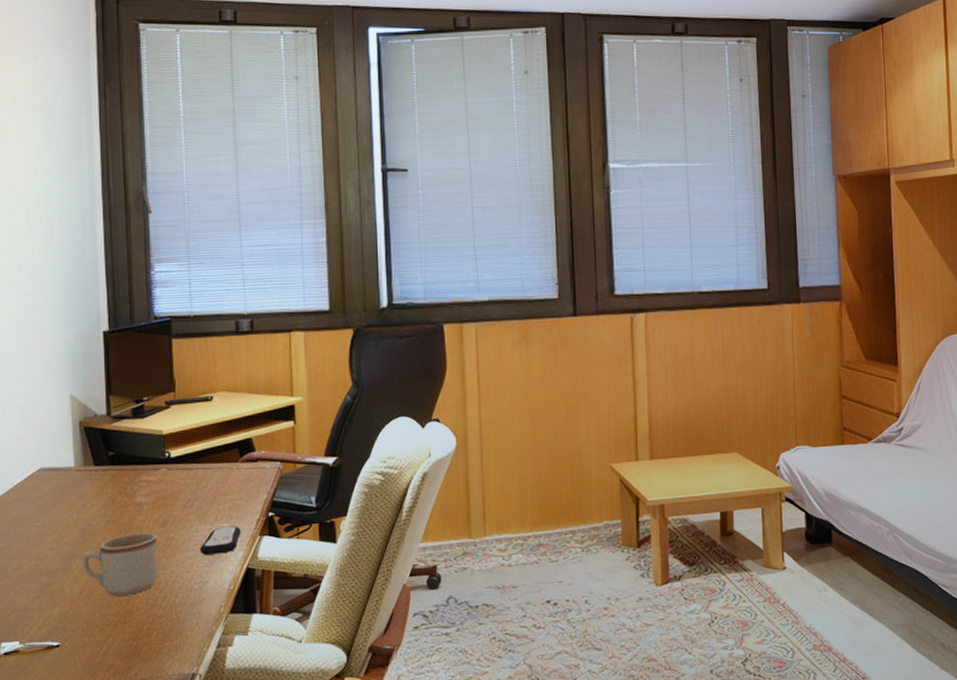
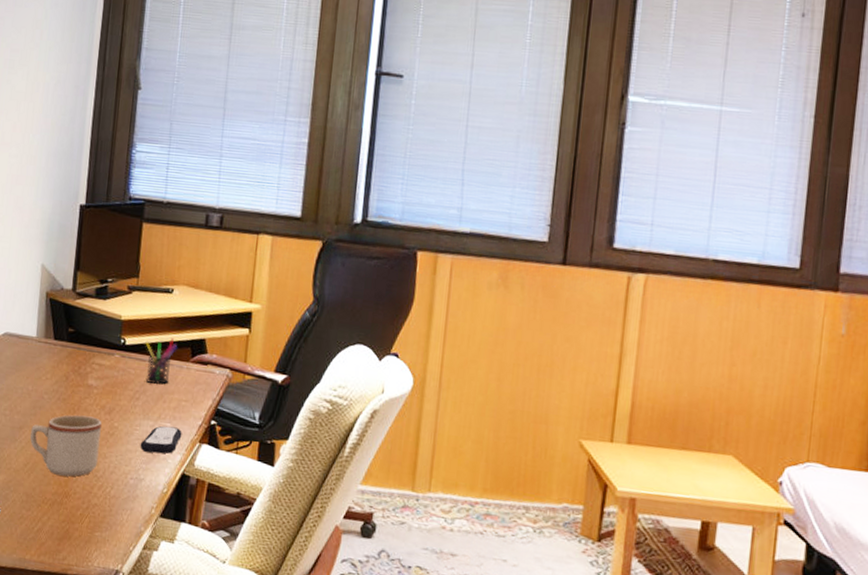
pen holder: none [191,443,225,490] -> present [145,338,178,385]

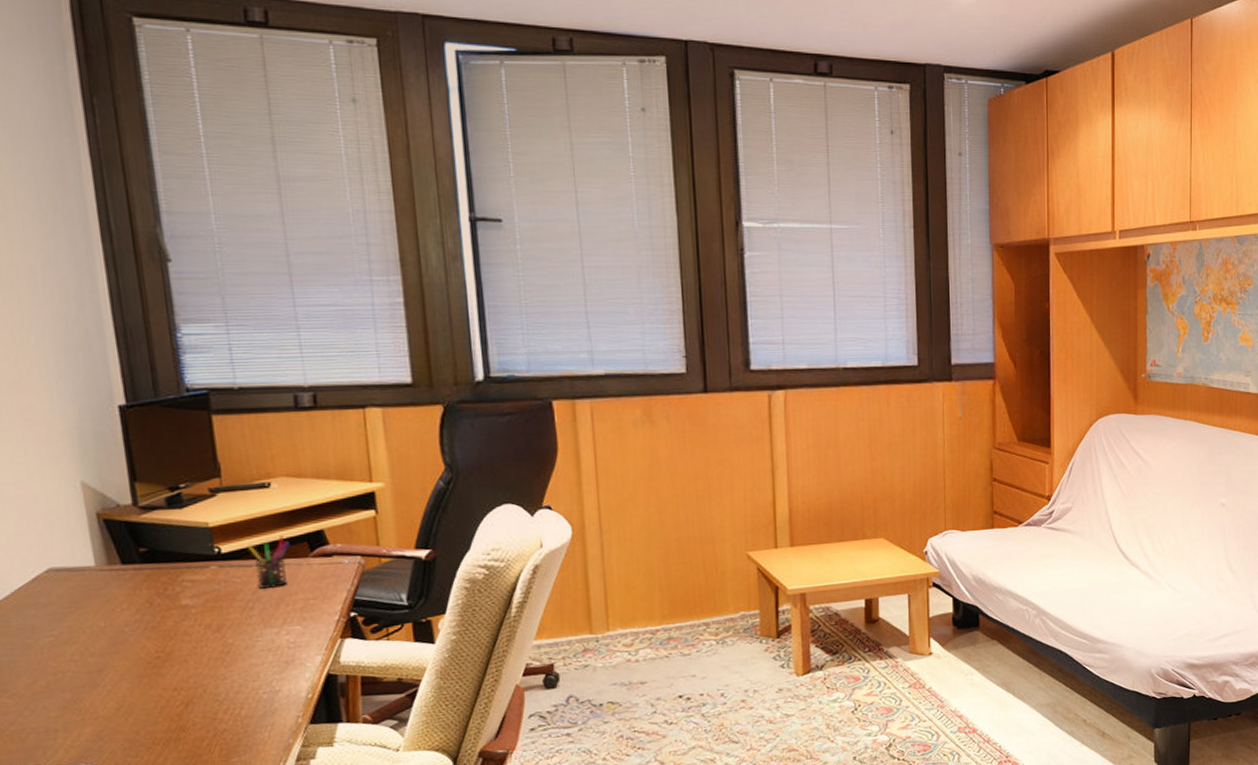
mug: present [30,415,102,477] -> none [116,638,216,711]
remote control: present [140,425,182,454] -> none [266,628,318,662]

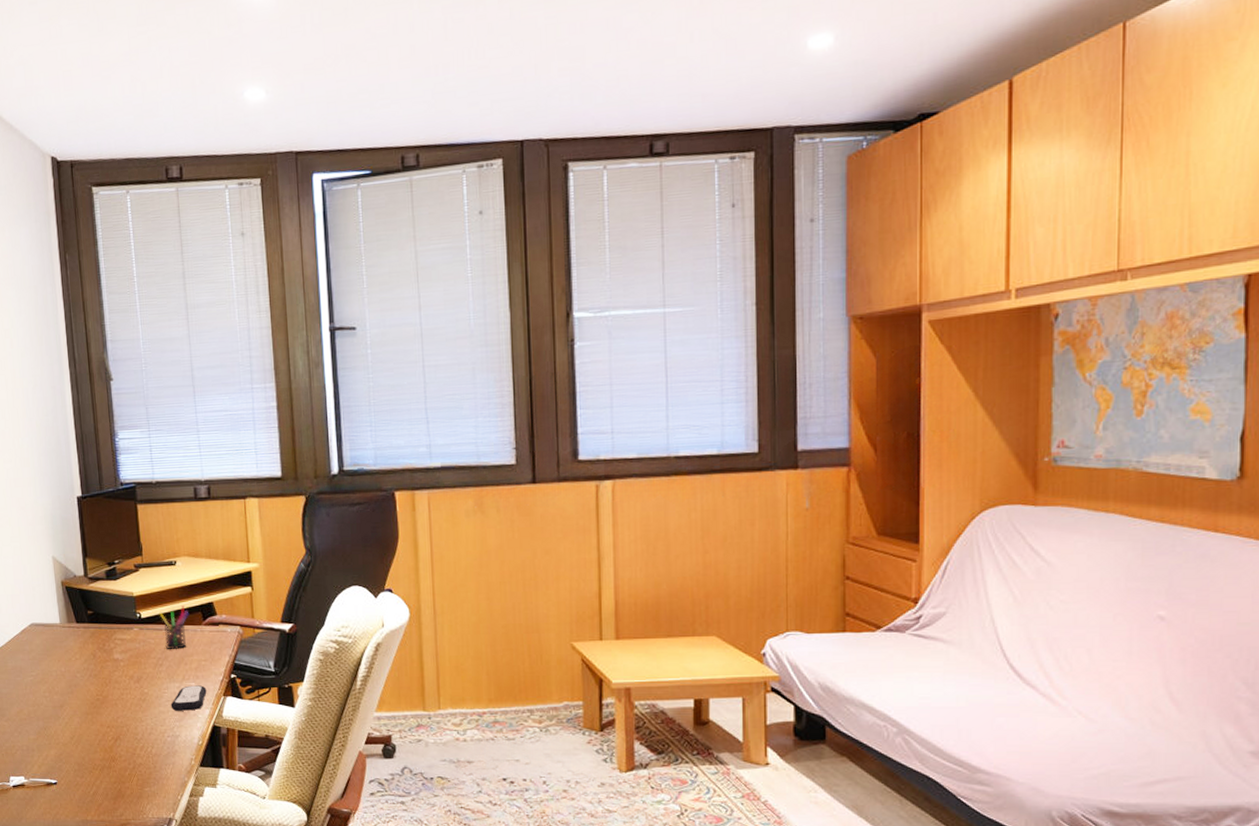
remote control: none [266,628,318,662] -> present [170,685,207,711]

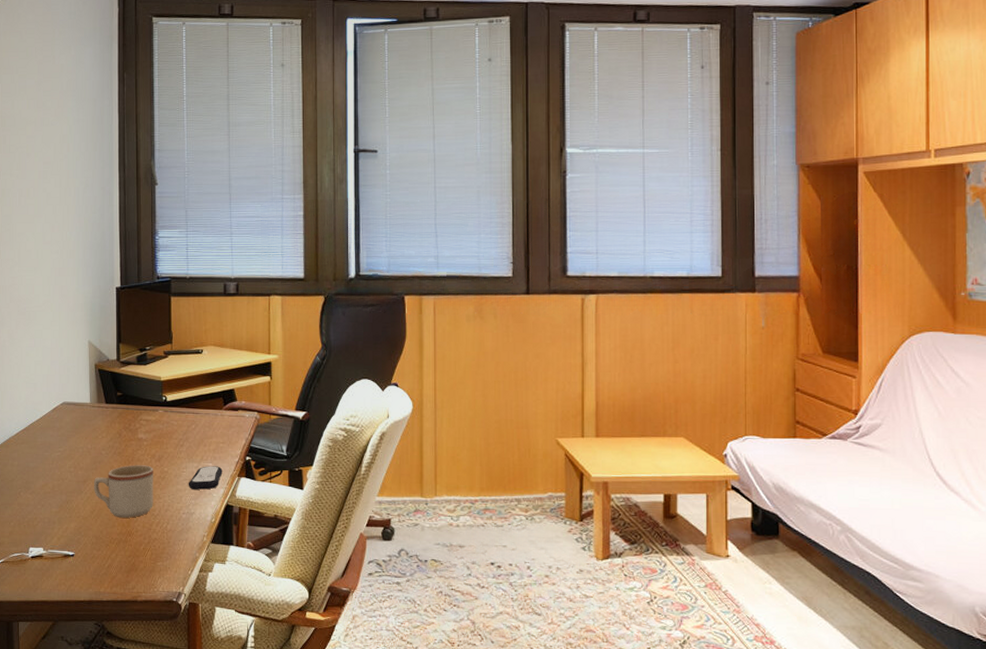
mug: none [71,687,136,743] -> present [94,465,153,518]
pen holder: present [159,606,190,650] -> none [183,391,212,432]

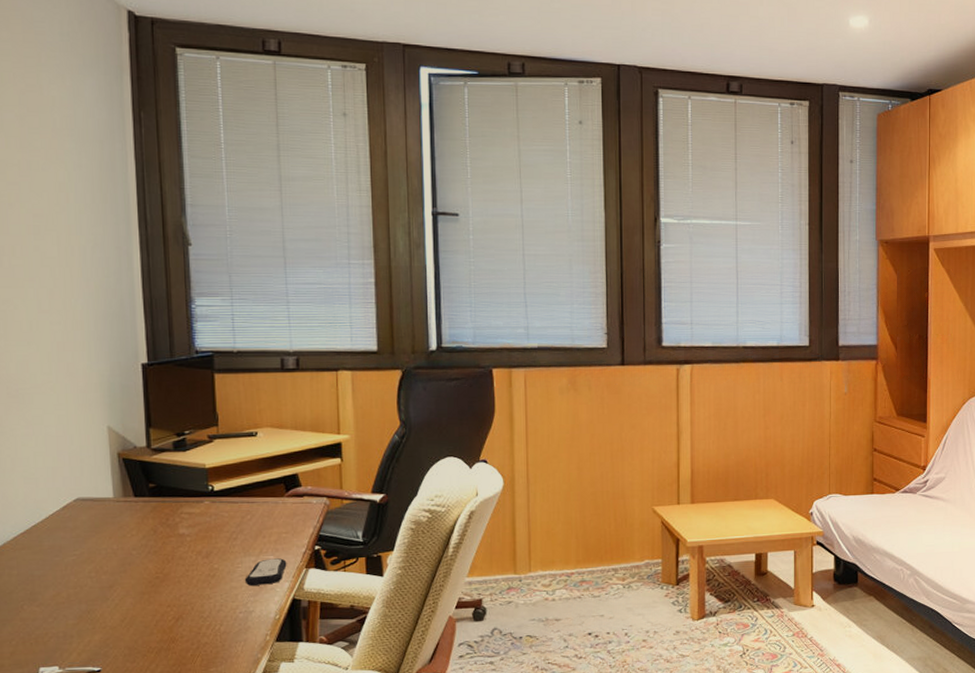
mug: present [94,465,153,518] -> none [123,563,202,624]

